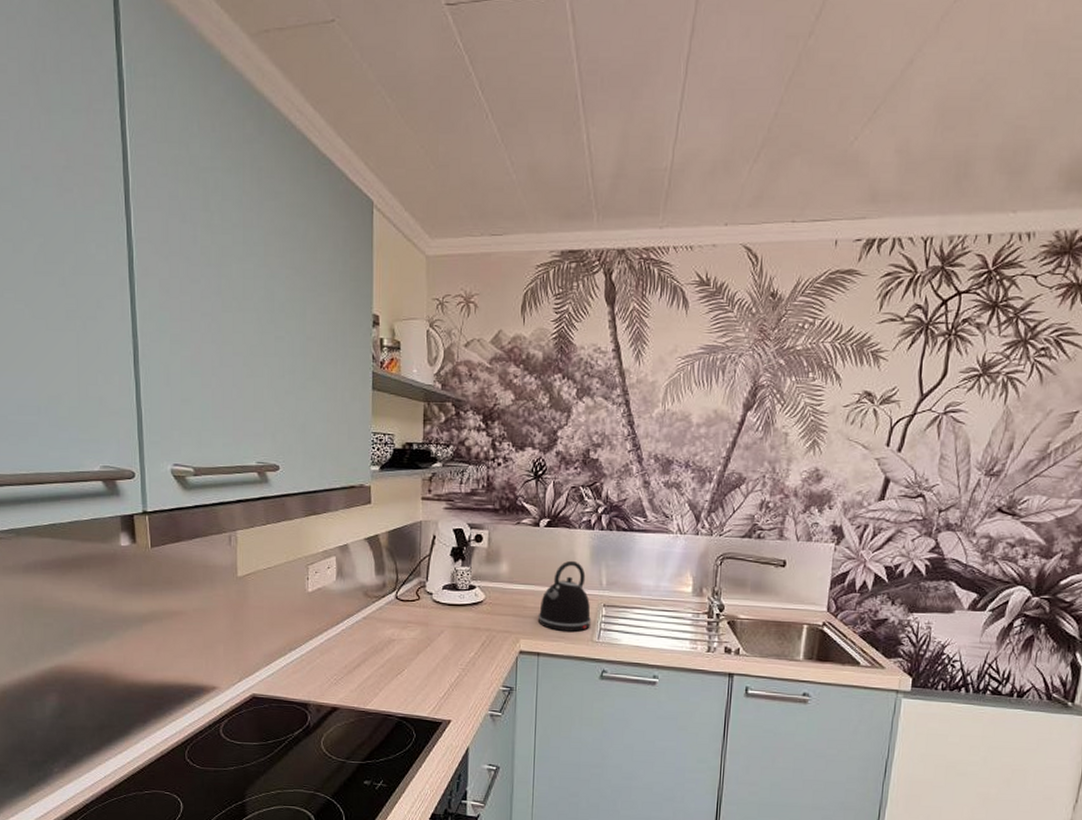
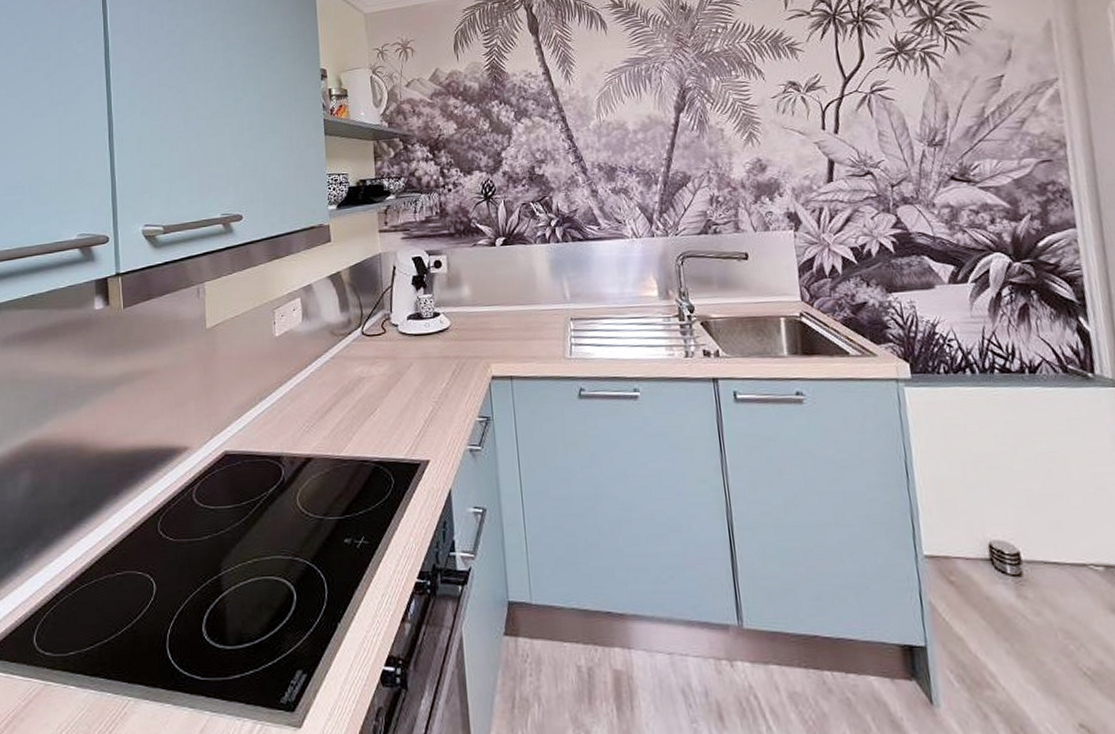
kettle: present [537,560,592,632] -> none [505,276,561,351]

